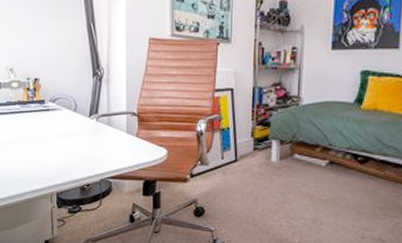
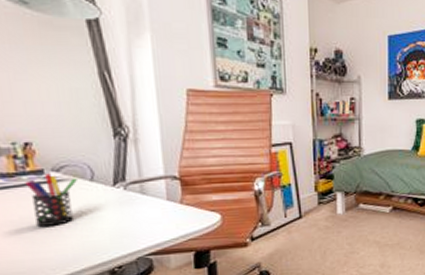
pen holder: none [32,103,65,145] -> present [25,173,77,226]

